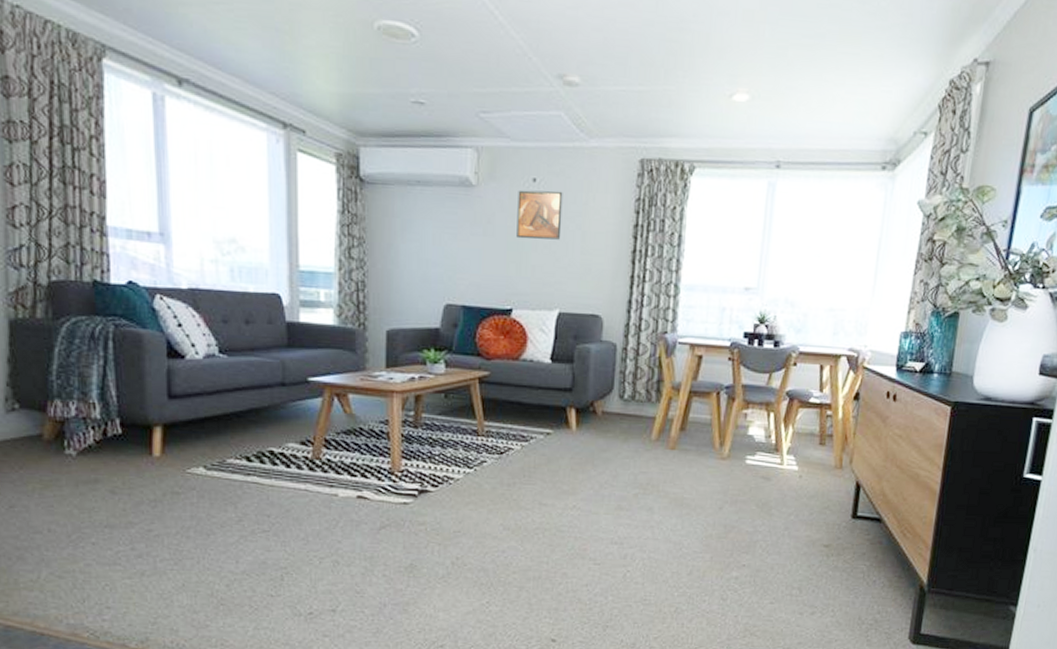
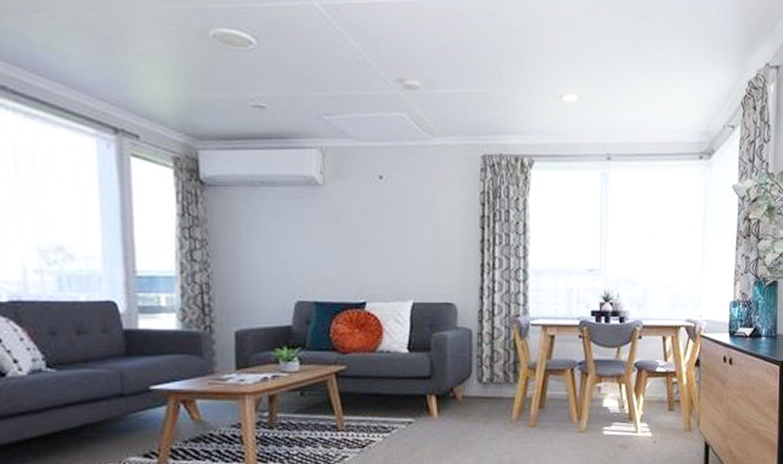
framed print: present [516,190,563,240] -> none [365,186,411,234]

